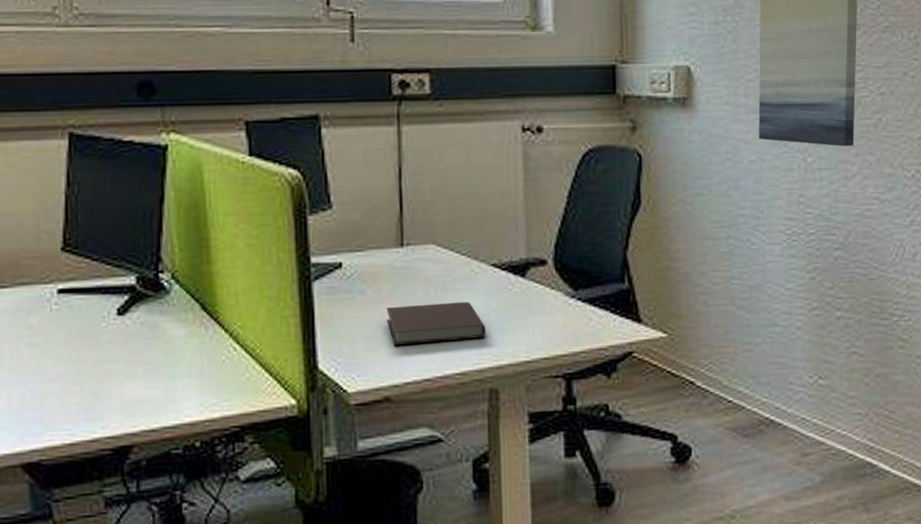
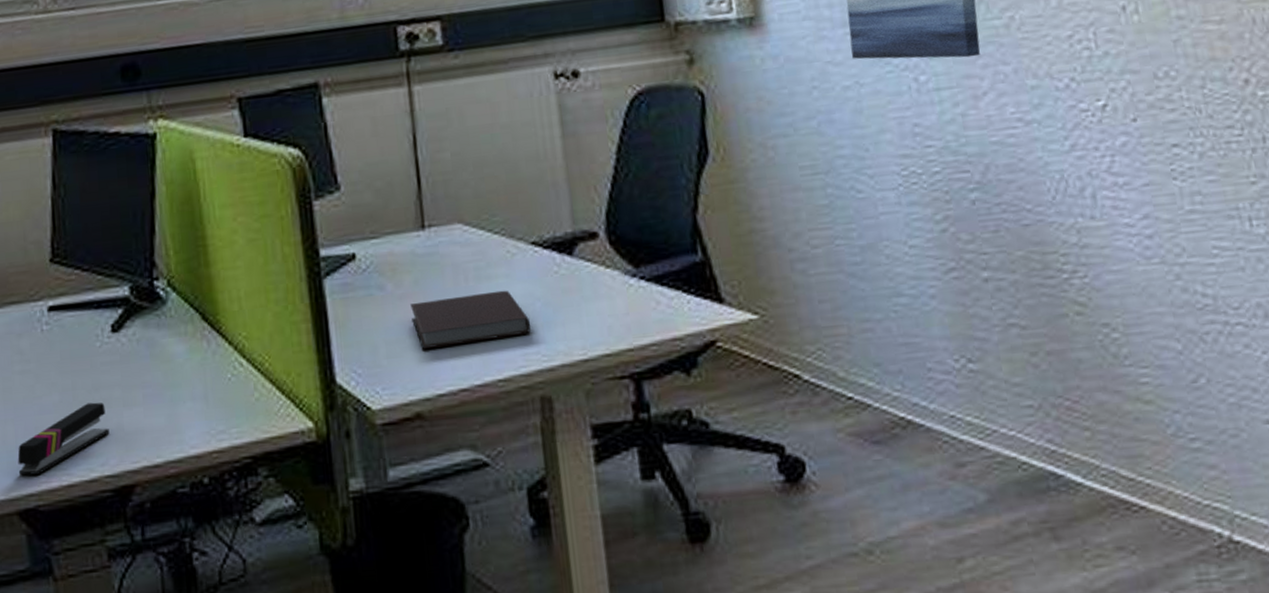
stapler: none [23,374,111,434] -> present [17,402,109,476]

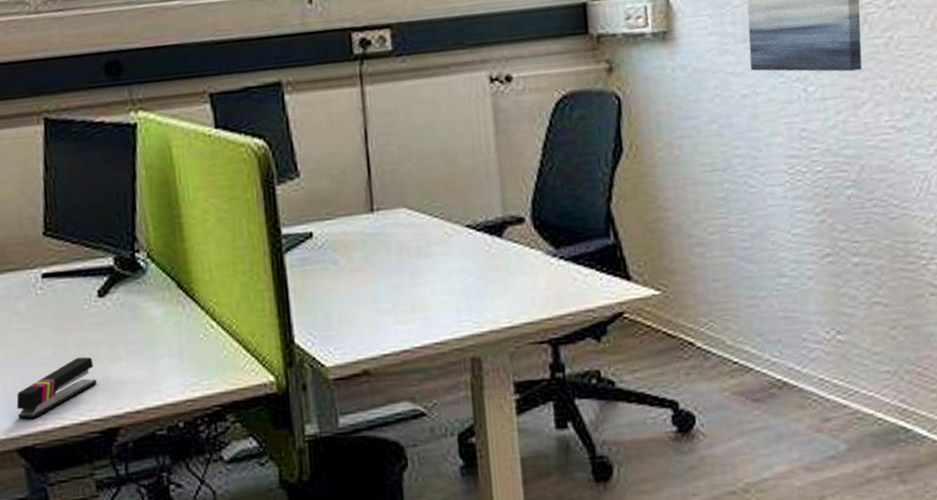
notebook: present [410,290,531,350] -> none [360,266,464,317]

